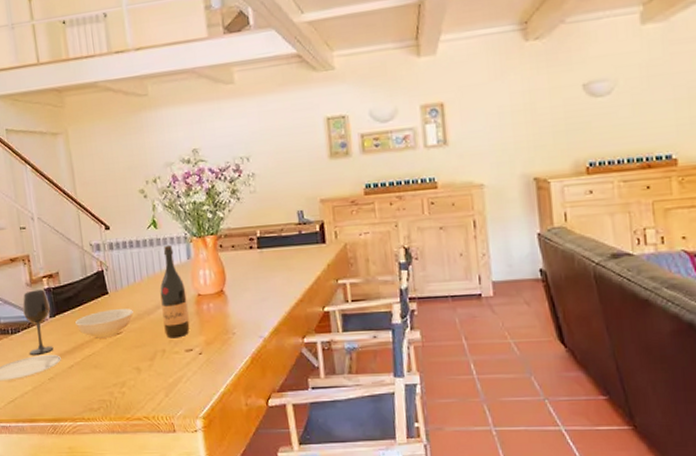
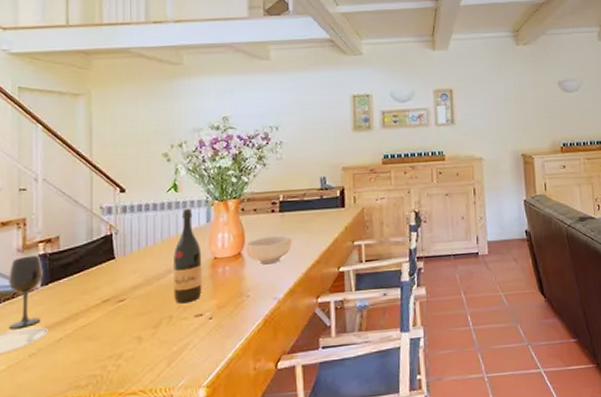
bowl: present [75,309,134,339] -> none [72,274,141,307]
bowl: none [227,272,273,303] -> present [246,234,292,265]

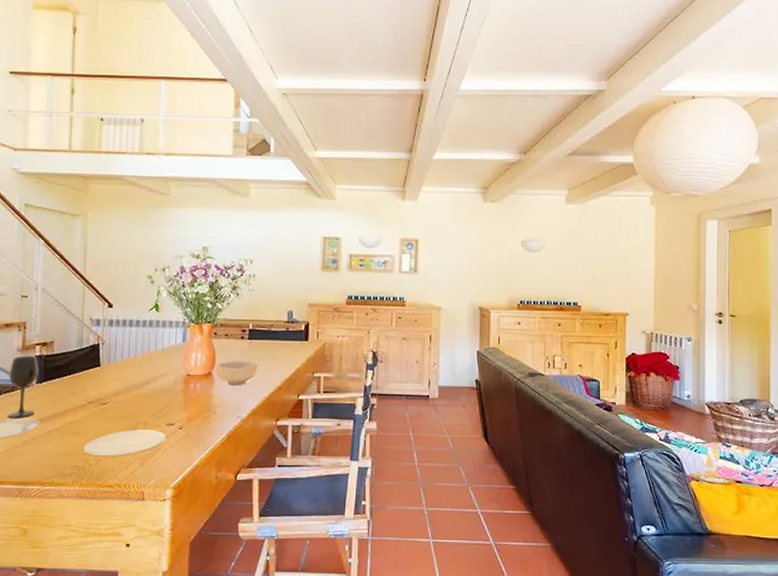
plate: none [101,323,194,362] -> present [84,429,166,458]
wine bottle: present [173,208,202,304] -> none [150,327,177,413]

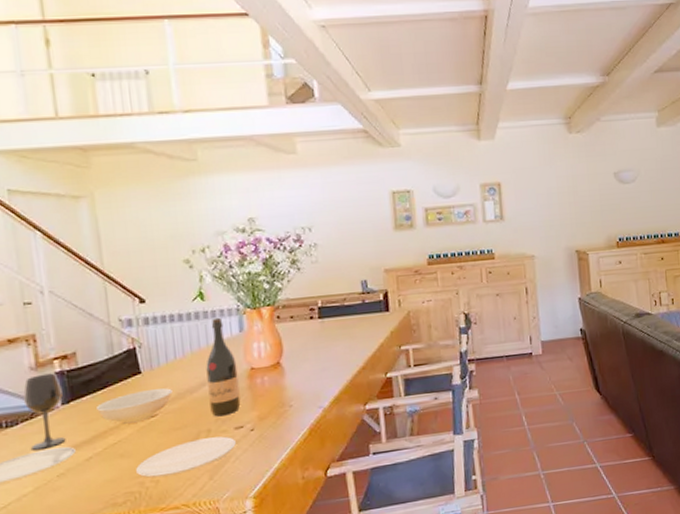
bowl: none [62,381,122,407] -> present [97,388,173,424]
wine bottle: none [150,327,177,413] -> present [206,317,241,417]
bowl: present [216,360,258,386] -> none [284,342,335,373]

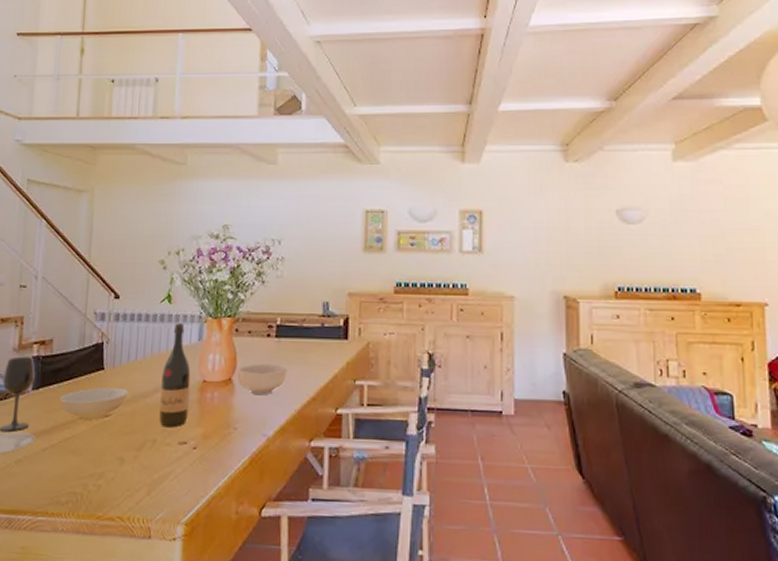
plate: present [136,436,236,478] -> none [83,448,177,483]
bowl: none [284,342,335,373] -> present [237,363,287,395]

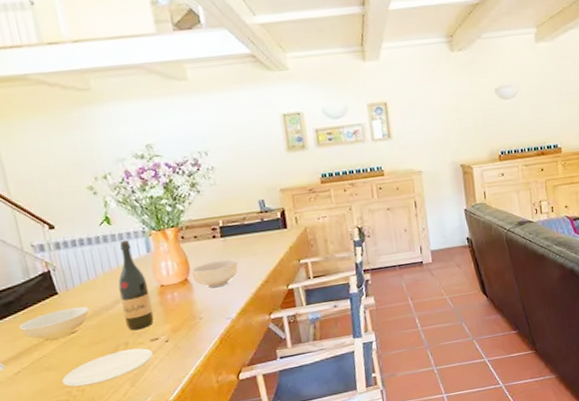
plate: none [83,448,177,483] -> present [62,348,153,388]

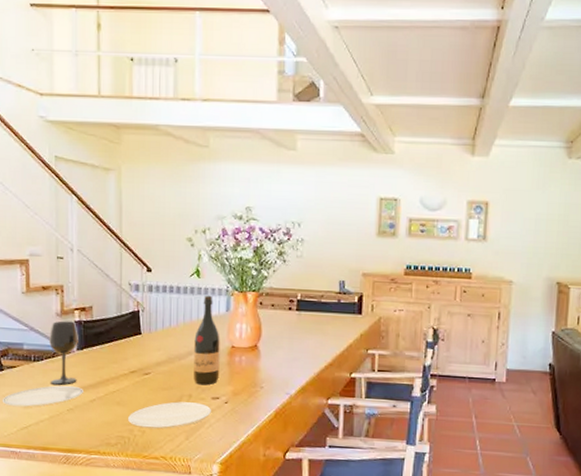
bowl: present [19,306,90,341] -> none [103,350,165,377]
bowl: present [191,258,238,288] -> none [262,332,307,360]

